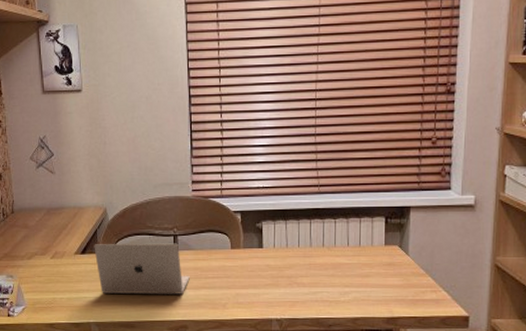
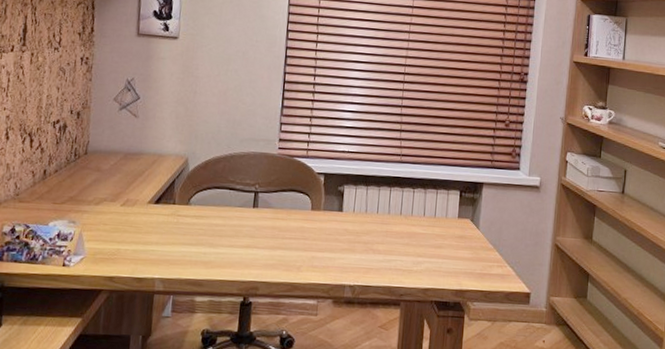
laptop: present [94,243,190,294] -> none [169,194,267,254]

